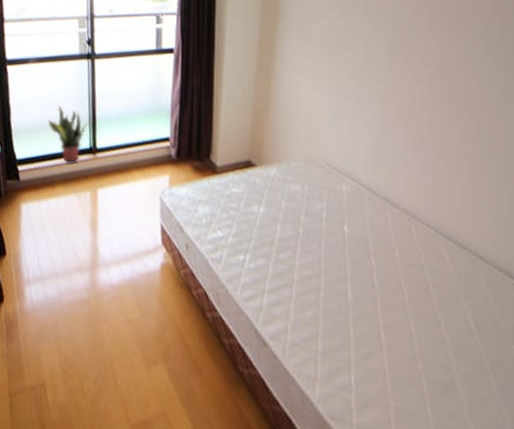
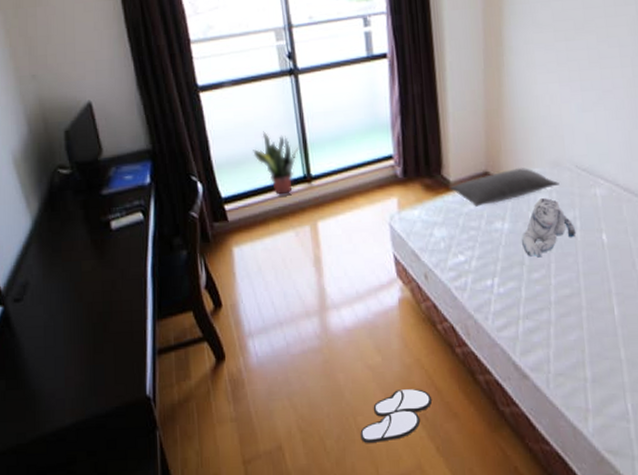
slippers: none [115,344,180,389] -> present [360,389,432,443]
pillow: none [215,160,311,190] -> present [449,168,560,207]
plush toy: none [274,188,321,241] -> present [522,197,575,258]

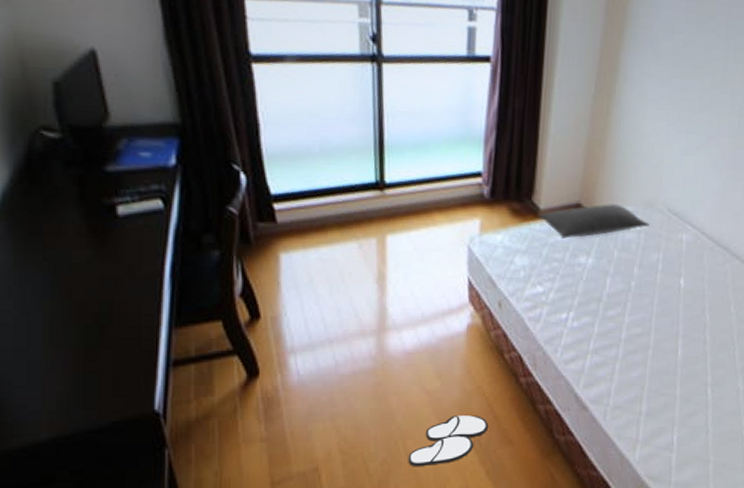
potted plant: present [253,131,300,195] -> none [315,123,375,201]
plush toy: present [522,197,575,258] -> none [603,236,656,296]

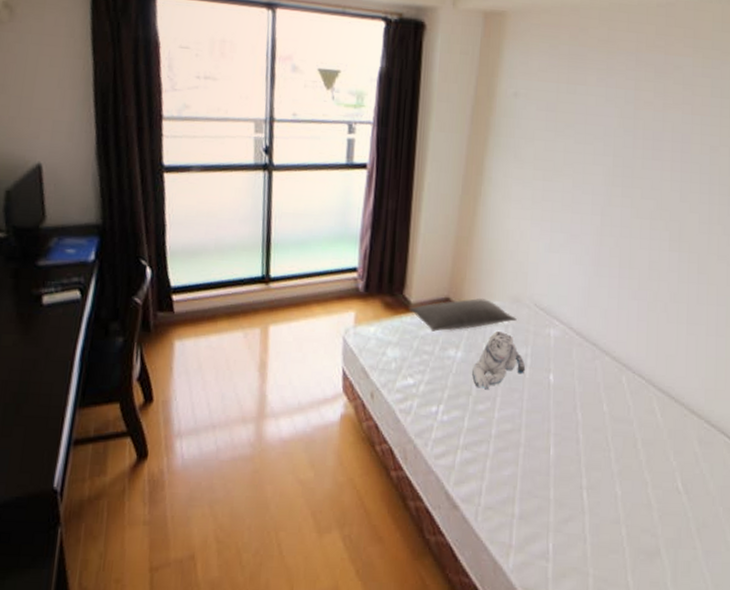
slippers: present [408,415,488,466] -> none [279,508,359,560]
plush toy: none [603,236,656,296] -> present [472,330,525,390]

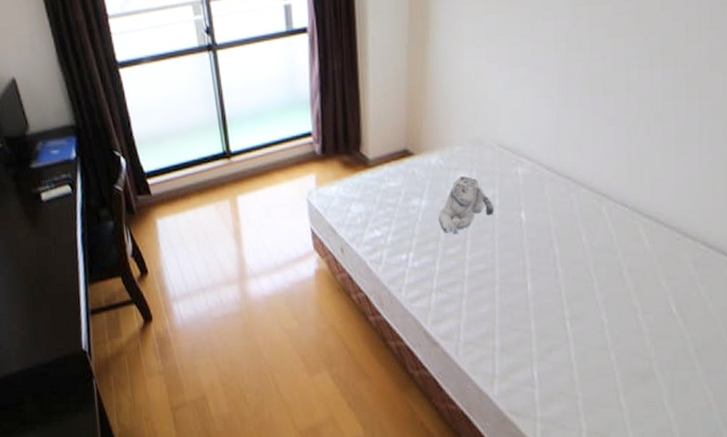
pillow: present [408,298,517,332] -> none [367,146,480,184]

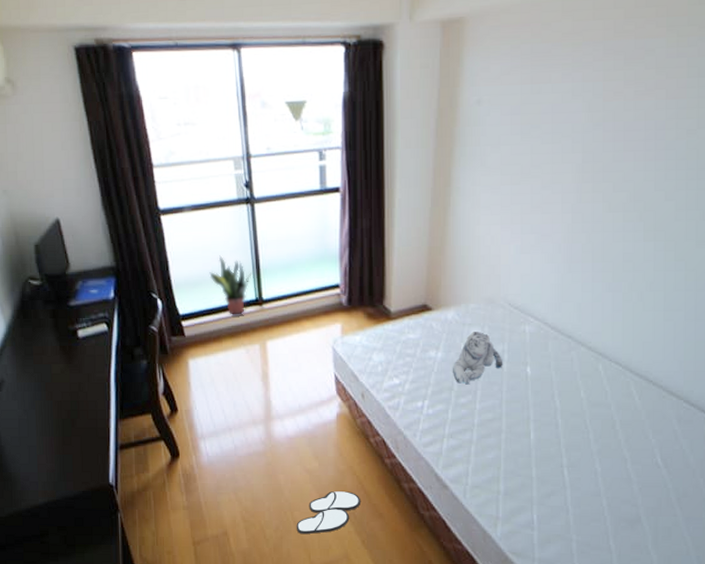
potted plant: none [173,107,220,170] -> present [209,255,254,315]
slippers: none [277,352,345,397] -> present [296,491,360,534]

